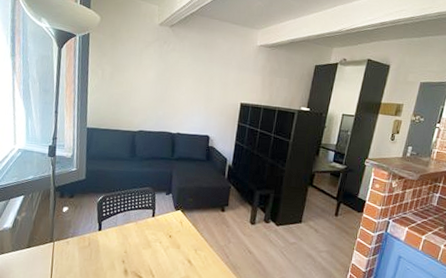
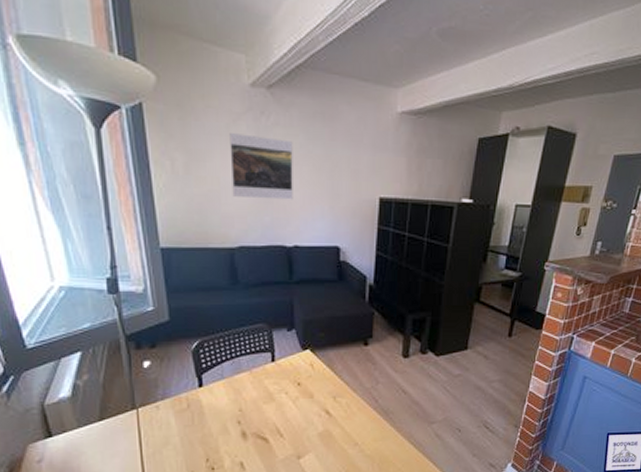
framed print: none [139,54,183,101] -> present [229,133,293,200]

